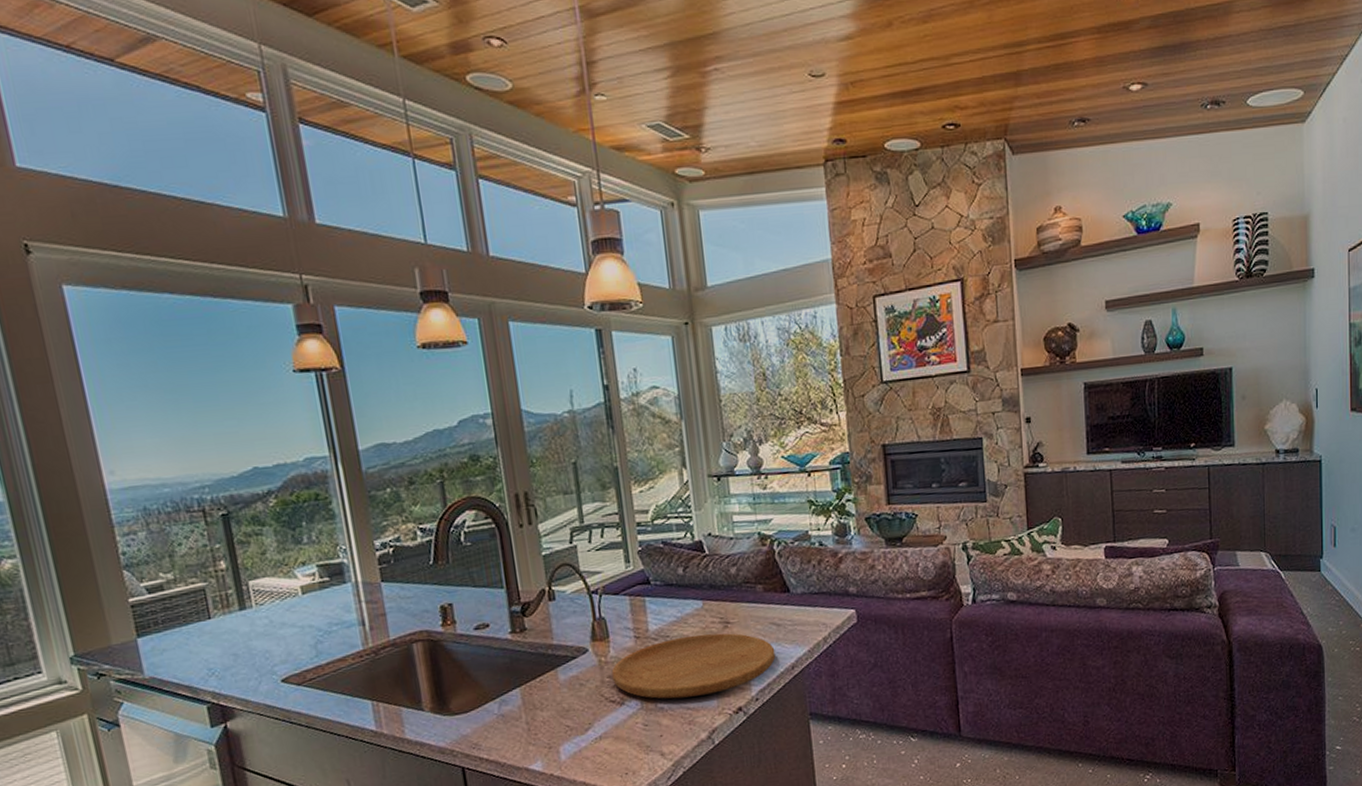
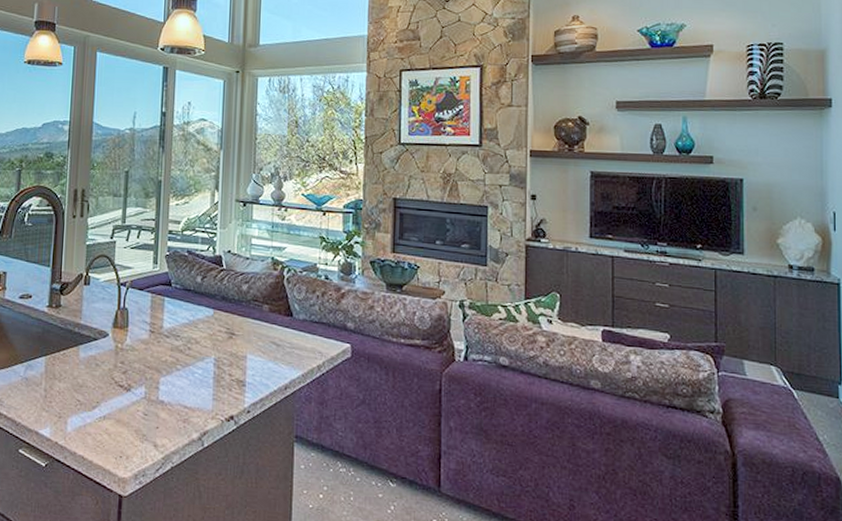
cutting board: present [611,633,776,699] -> none [124,339,272,398]

